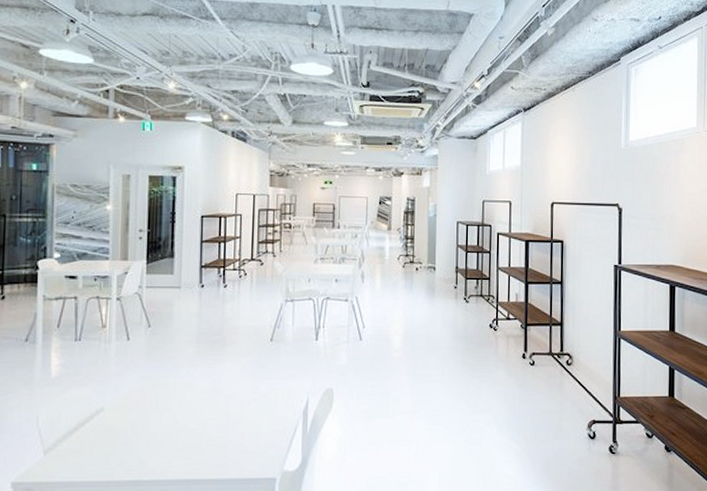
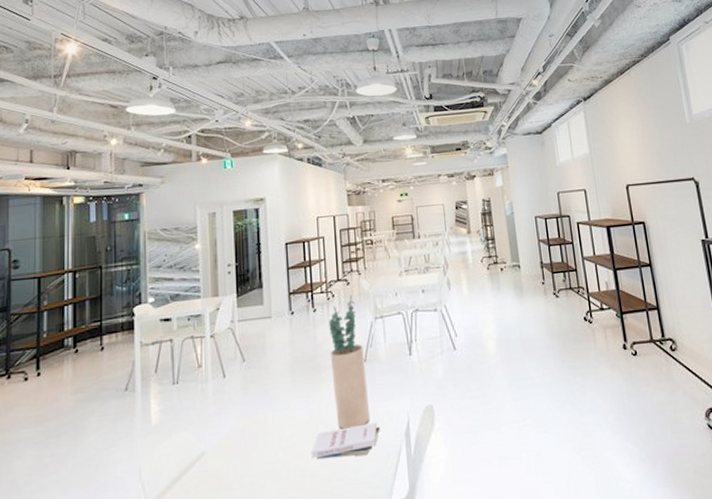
books: none [210,399,280,427] -> present [311,422,381,459]
vase: none [237,275,271,401] -> present [329,294,371,429]

